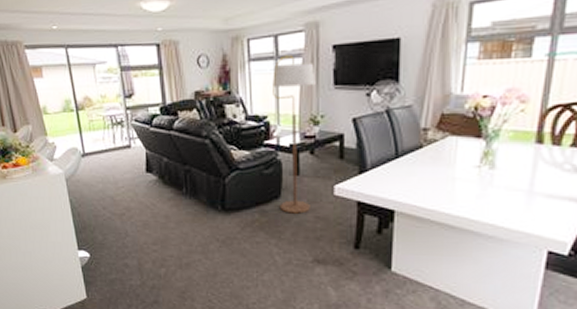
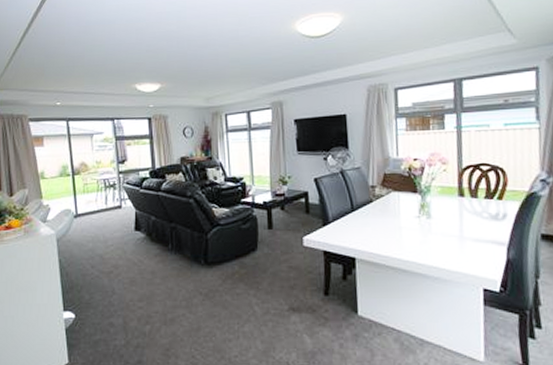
floor lamp: present [273,55,316,214] -> none [247,127,284,265]

